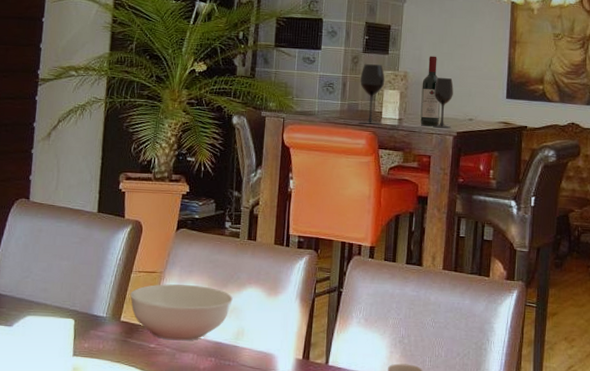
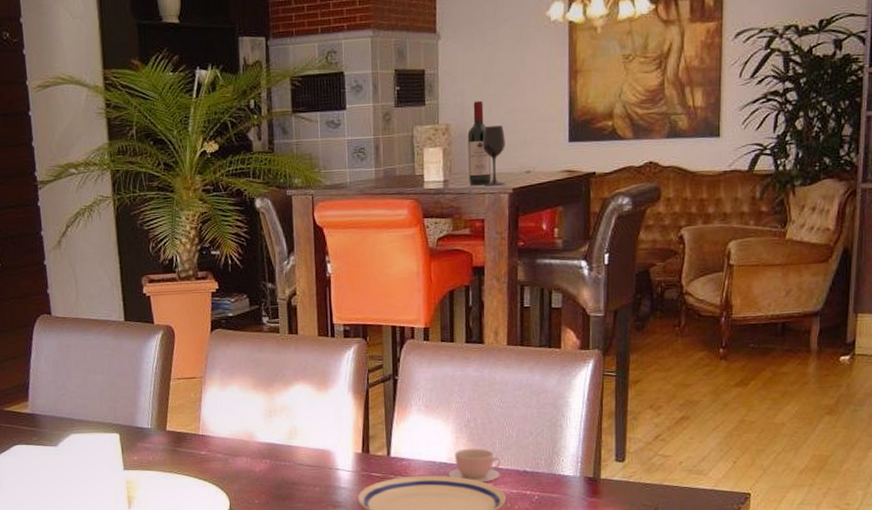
bowl: present [130,284,233,341] -> none [172,387,281,446]
wineglass: present [359,64,385,125] -> none [394,119,425,191]

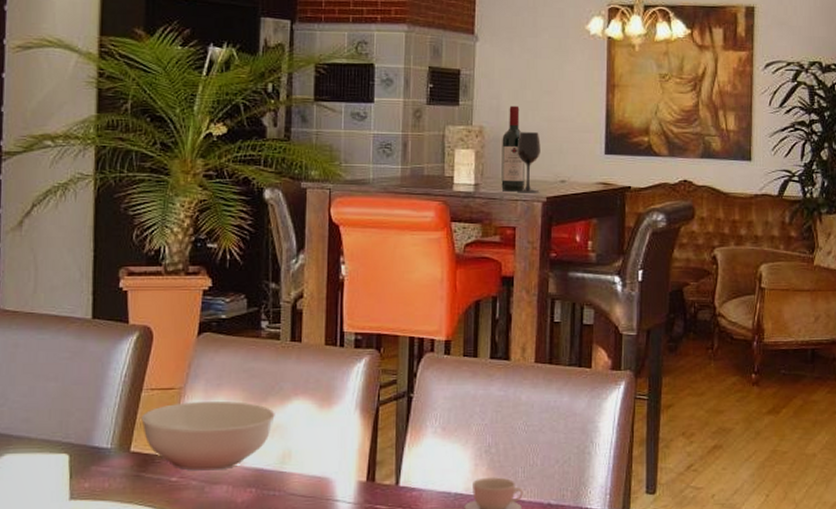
bowl: none [172,387,281,446] -> present [141,401,275,471]

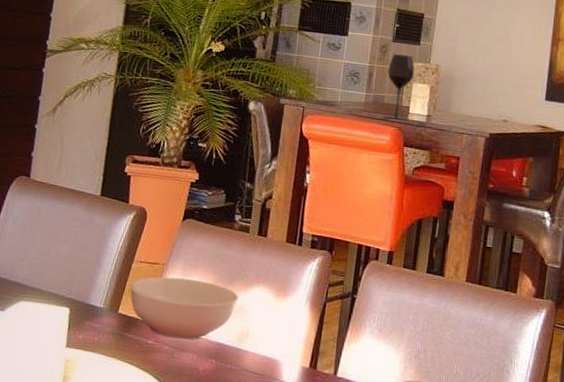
wineglass: none [425,118,456,192] -> present [384,54,415,120]
wine bottle: present [501,105,526,192] -> none [450,49,474,126]
wine glass: present [516,132,540,193] -> none [464,73,489,129]

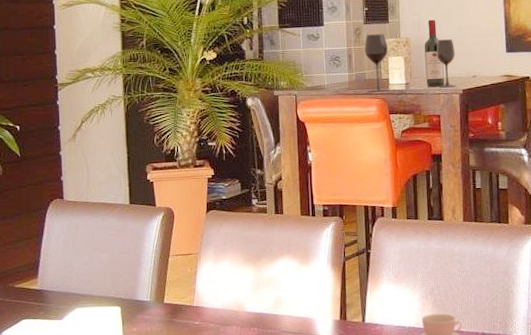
bowl: present [130,277,239,340] -> none [170,262,268,316]
wine bottle: none [450,49,474,126] -> present [424,19,445,88]
wine glass: none [464,73,489,129] -> present [436,39,456,88]

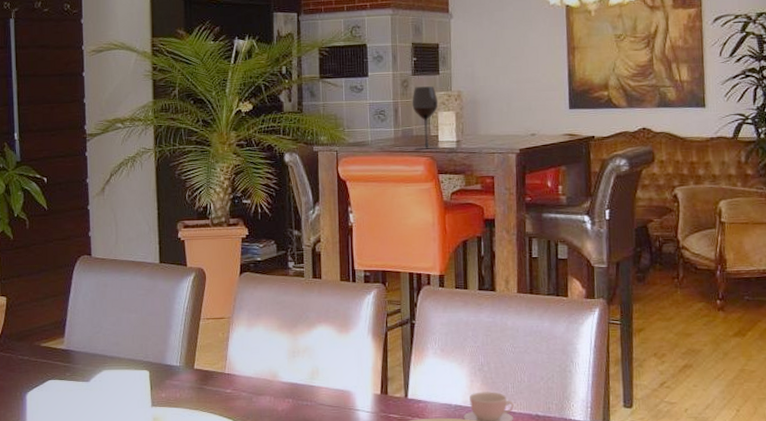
wine bottle: present [424,19,445,88] -> none [478,71,500,146]
wine glass: present [436,39,456,88] -> none [491,93,512,147]

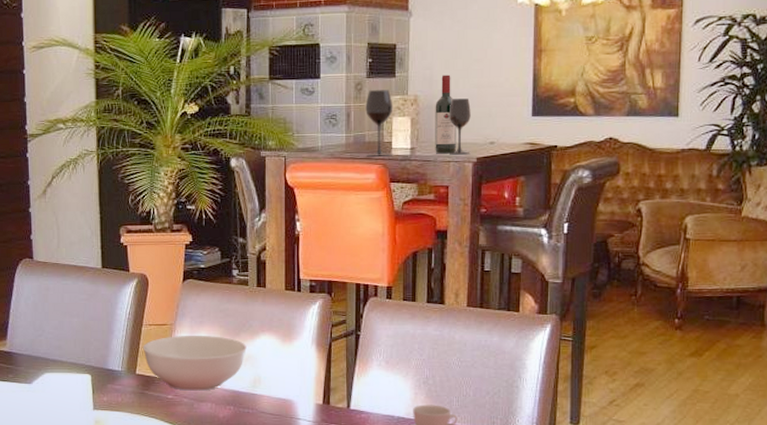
bowl: none [201,328,304,385] -> present [143,336,247,391]
wine bottle: none [478,71,500,146] -> present [435,74,457,154]
wine glass: none [491,93,512,147] -> present [448,98,471,155]

